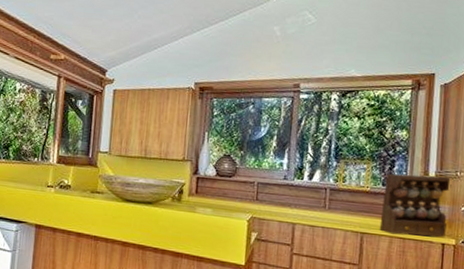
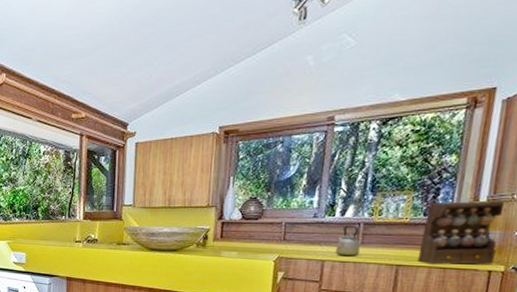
kettle: none [304,189,328,222] -> present [335,225,360,257]

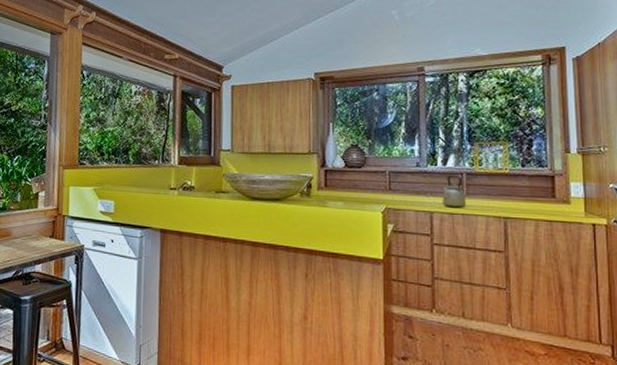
spice rack: present [417,200,506,266] -> none [523,152,596,218]

